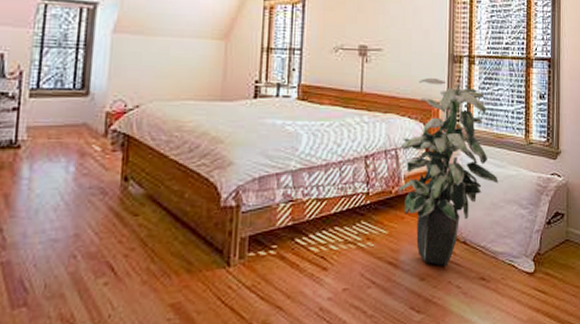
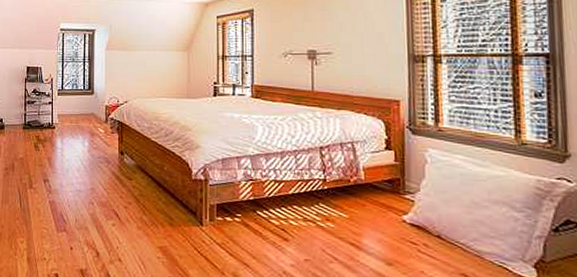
indoor plant: present [398,77,498,266] -> none [357,77,480,256]

